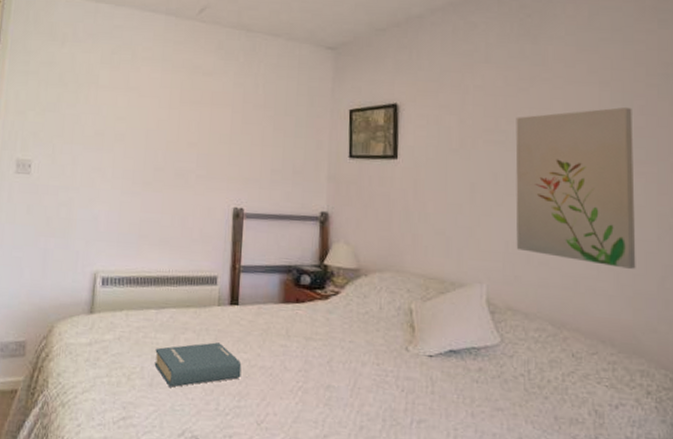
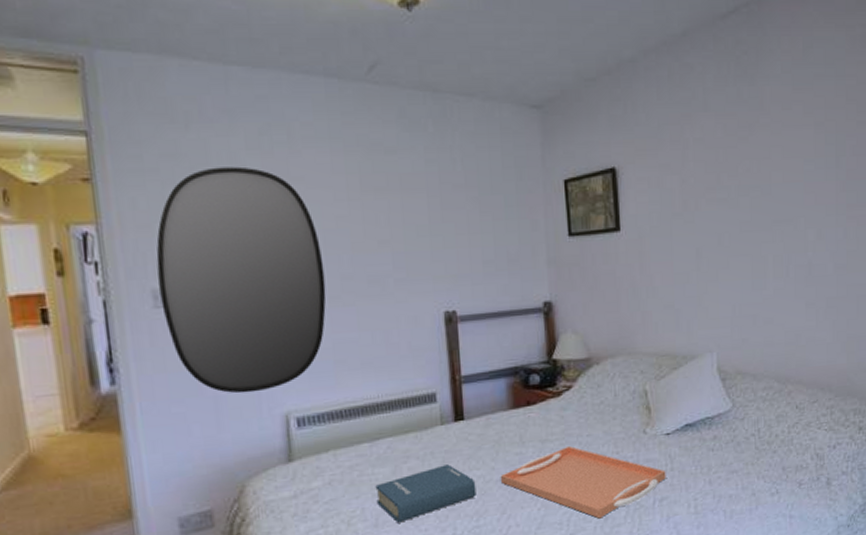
home mirror: none [21,74,143,251] -> present [156,166,326,394]
serving tray: none [264,348,426,427] -> present [500,445,666,519]
wall art: present [515,107,636,269] -> none [737,149,849,315]

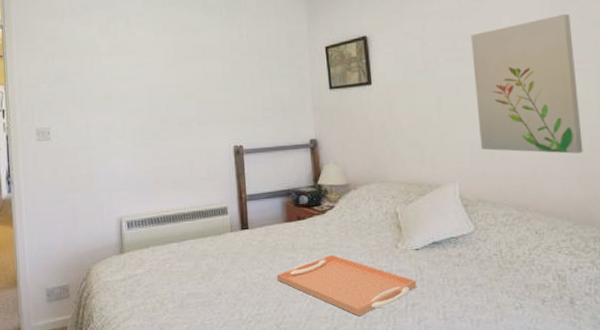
home mirror: present [156,166,326,394] -> none [40,45,150,202]
hardback book: present [375,464,477,523] -> none [181,263,258,306]
wall art: none [737,149,849,315] -> present [471,14,583,154]

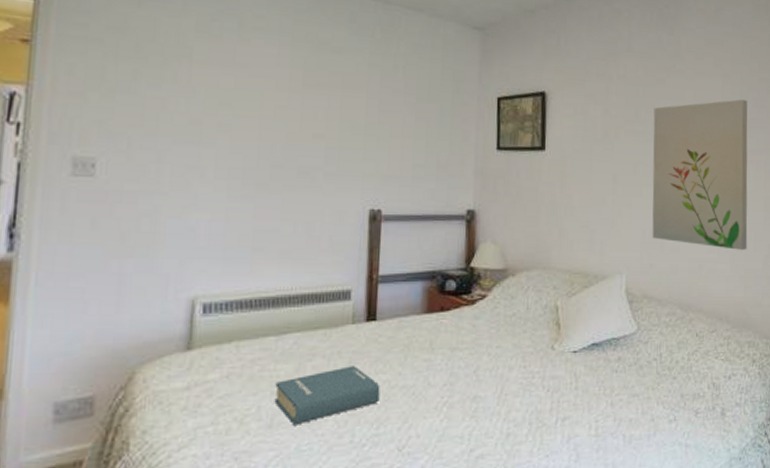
hardback book: none [181,263,258,306] -> present [274,366,380,425]
serving tray: present [276,254,417,317] -> none [405,356,570,435]

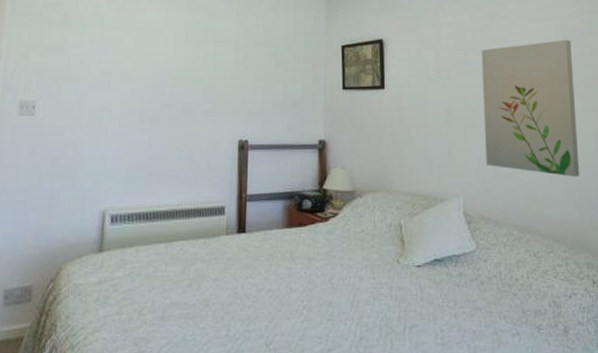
hardback book: present [274,366,380,425] -> none [165,270,250,319]

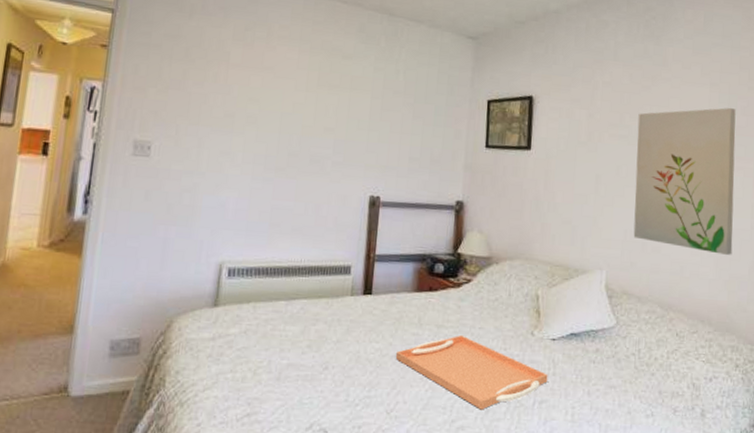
serving tray: none [271,266,416,338] -> present [395,334,548,410]

